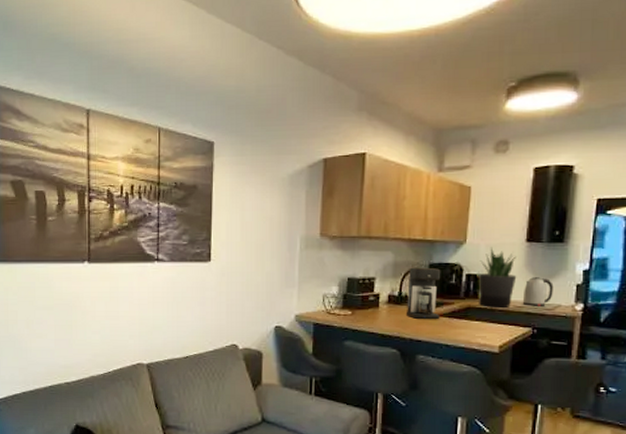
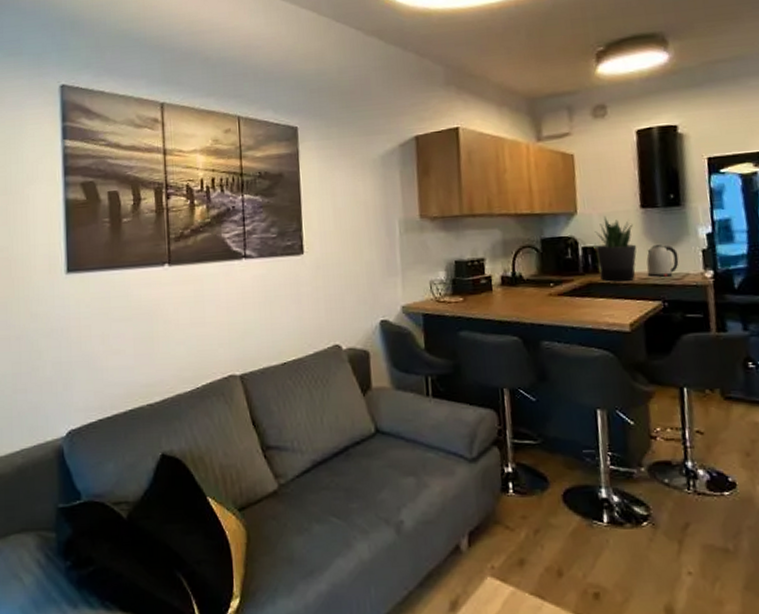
coffee maker: present [405,267,441,320] -> none [520,243,561,301]

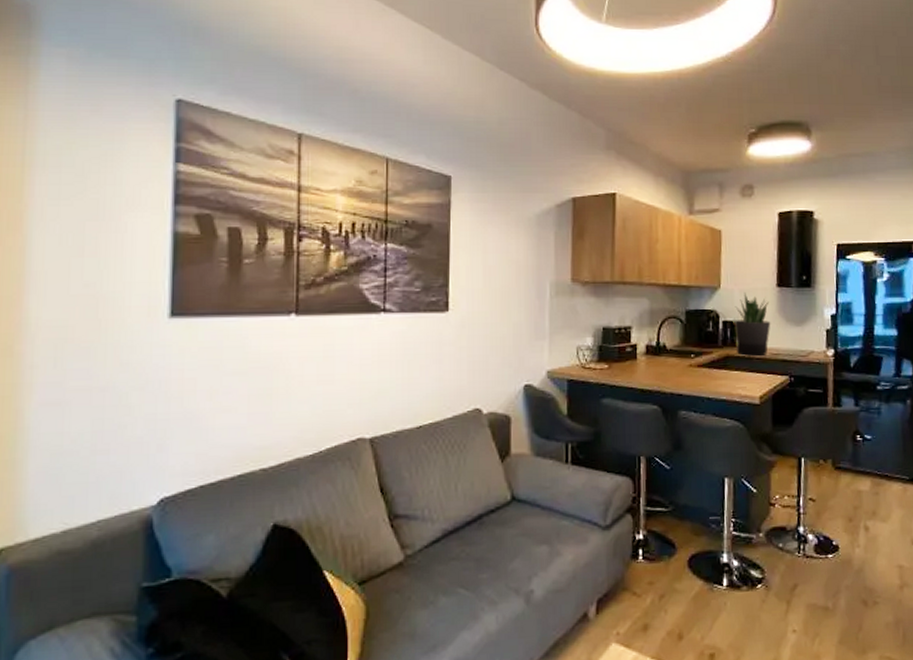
kettle: present [646,245,679,278] -> none [778,323,806,353]

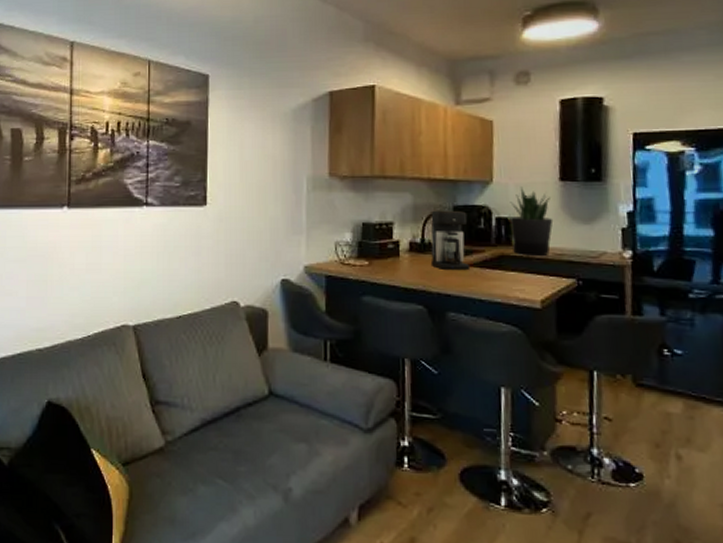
coffee maker: none [665,314,700,372] -> present [430,210,471,271]

